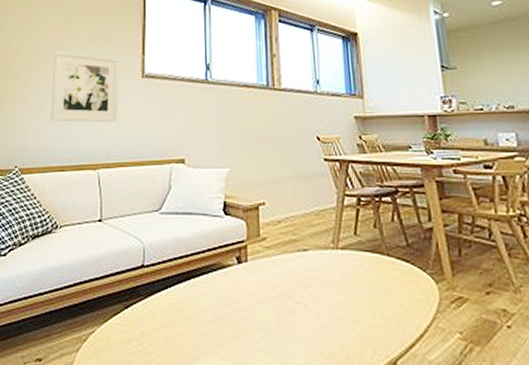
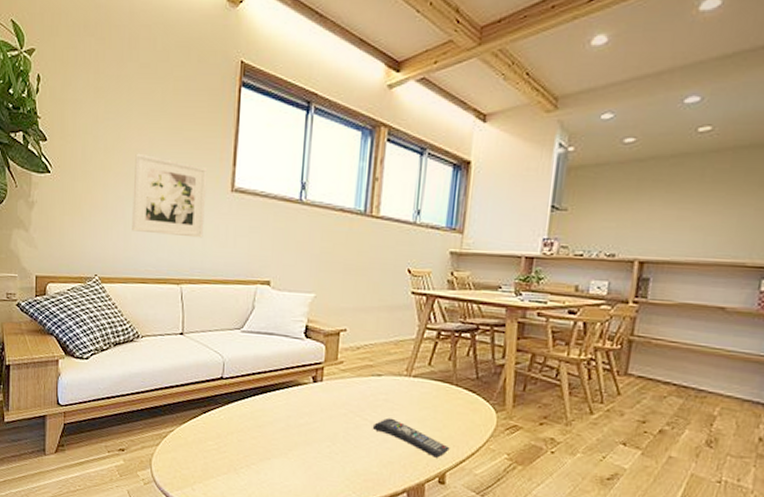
remote control: none [306,298,395,343] -> present [372,417,450,458]

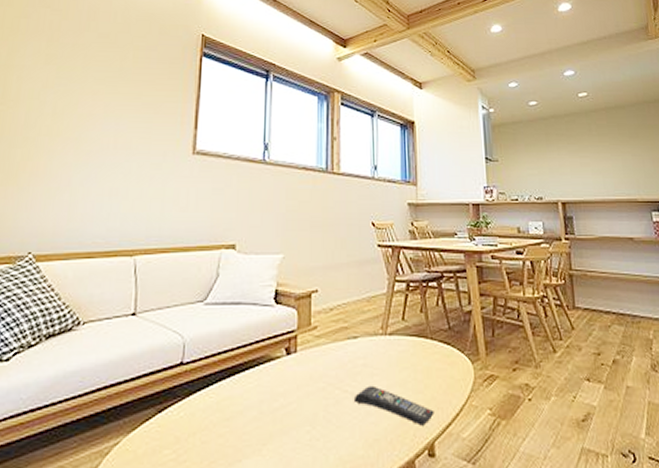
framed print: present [132,153,208,238] -> none [79,118,168,203]

